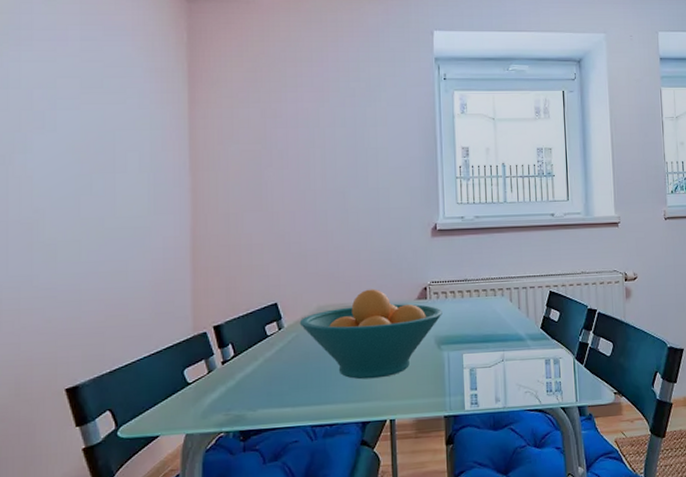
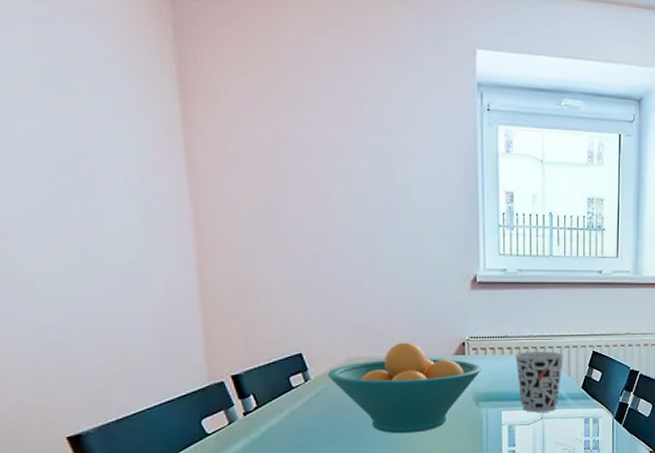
cup: none [473,293,522,355] -> present [514,351,564,413]

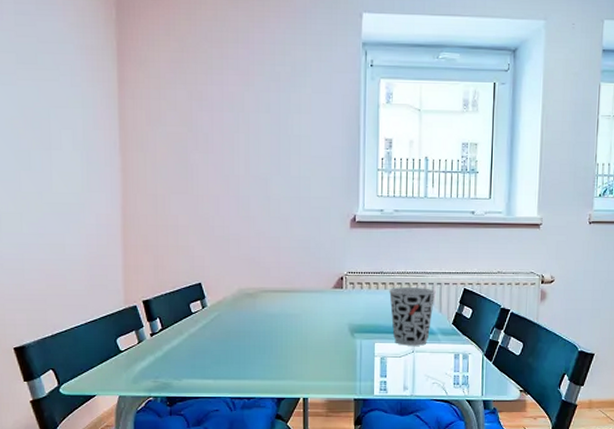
fruit bowl: present [327,342,481,434] -> none [221,275,357,360]

